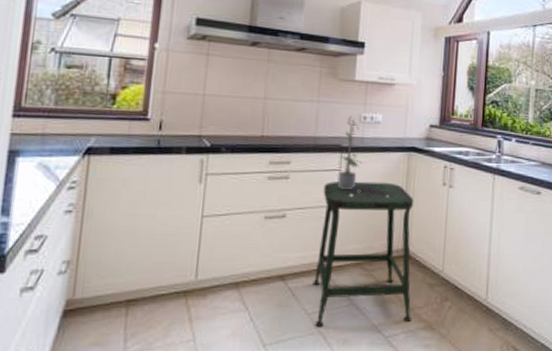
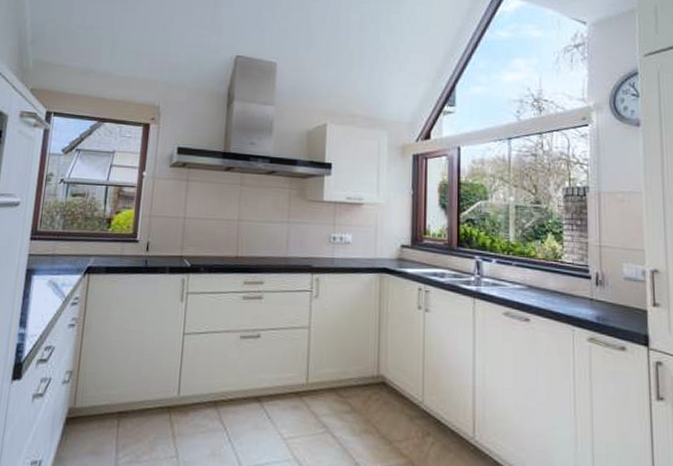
stool: present [313,181,414,327] -> none [288,302,392,456]
potted plant: present [337,116,362,190] -> none [309,237,333,312]

